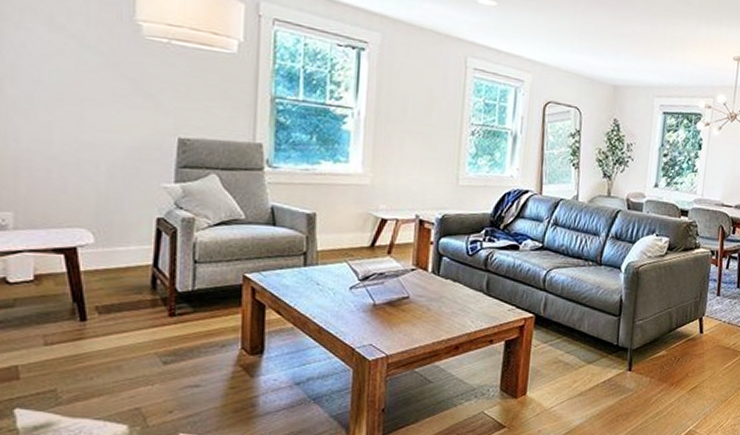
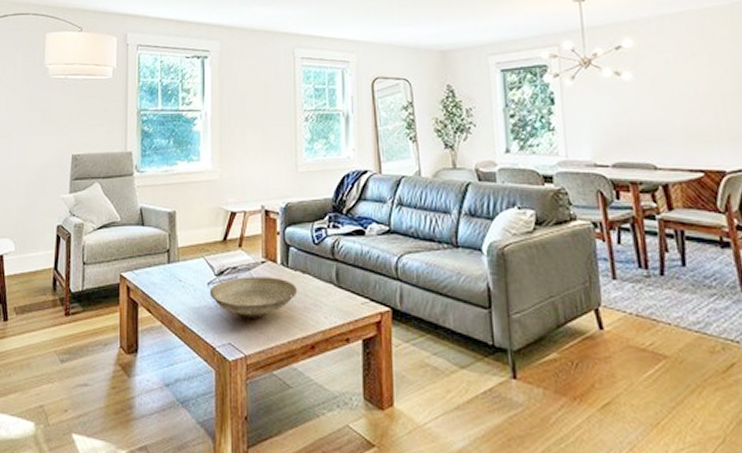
decorative bowl: none [351,282,447,322] -> present [209,277,298,318]

